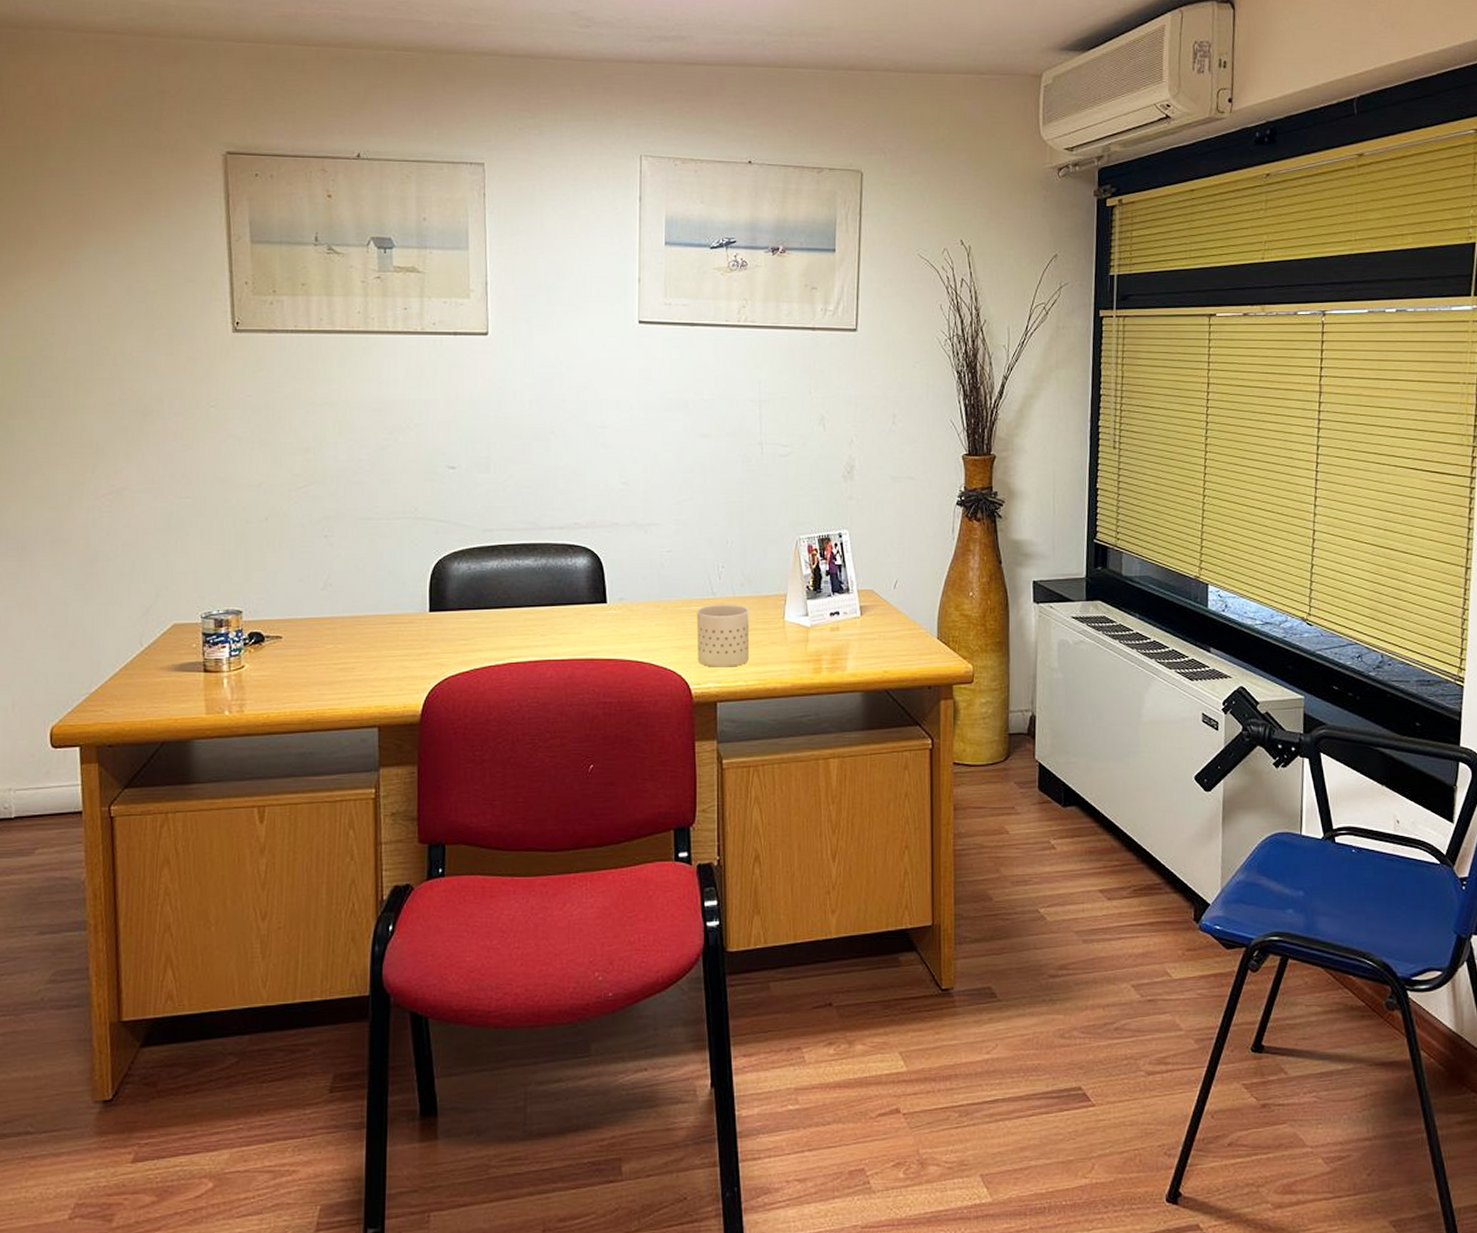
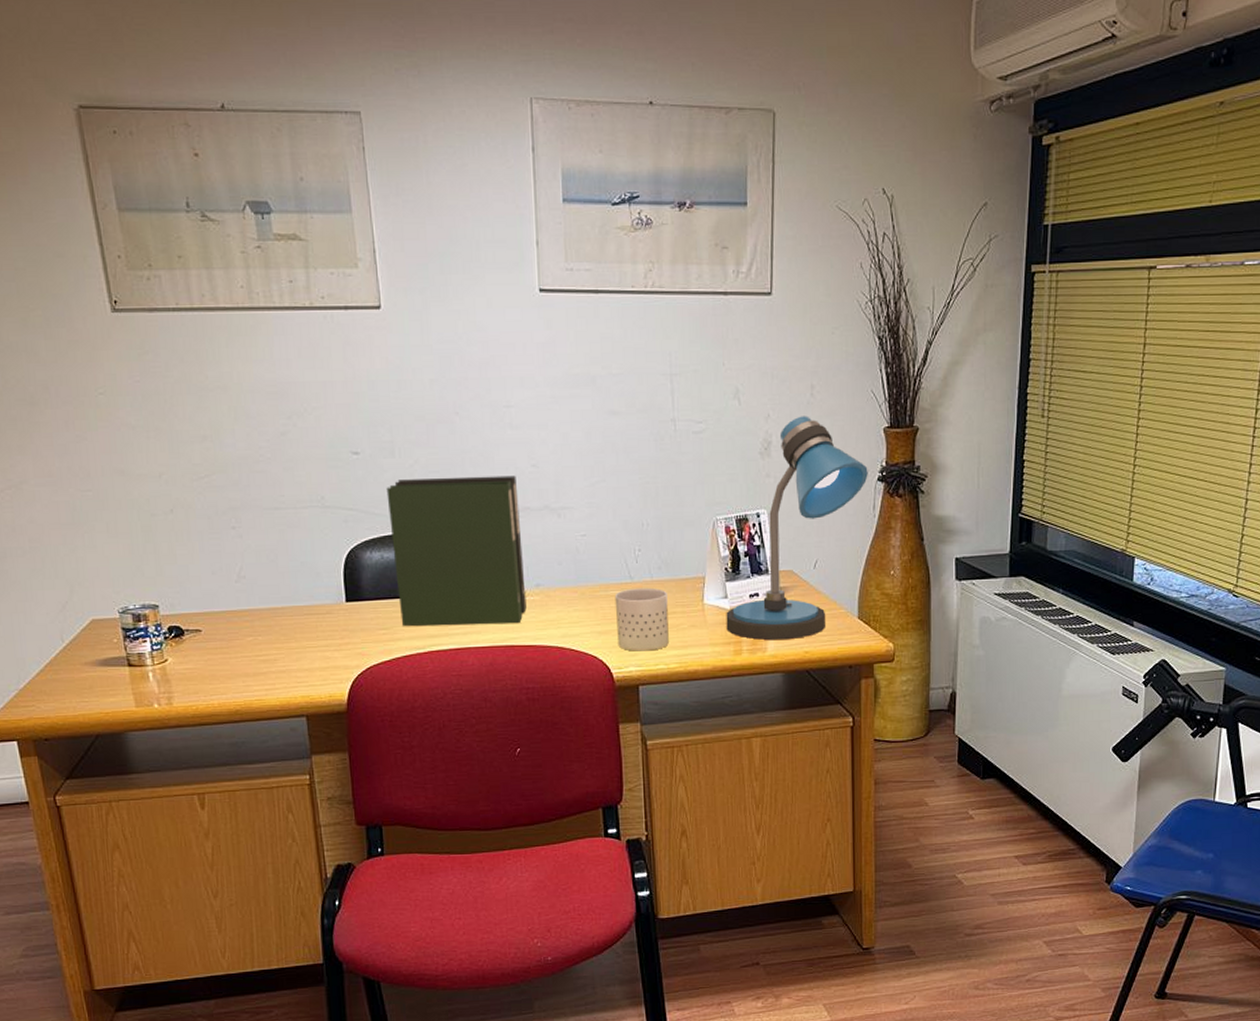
binder: none [479,492,609,637] -> present [386,475,527,626]
desk lamp: none [806,442,947,658] -> present [726,416,868,640]

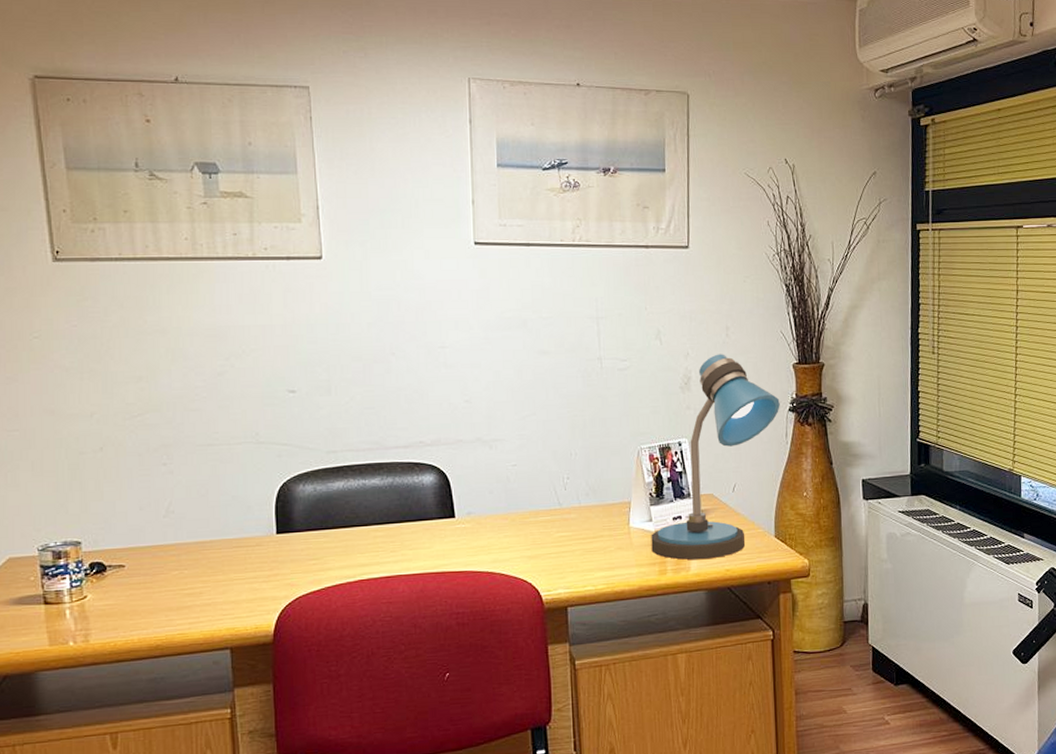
binder: present [386,475,527,626] -> none [321,410,458,556]
mug: present [614,587,669,652] -> none [544,513,597,574]

